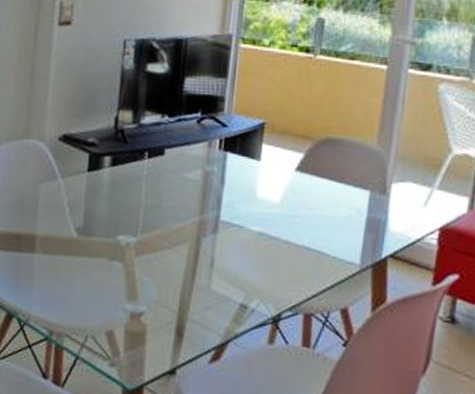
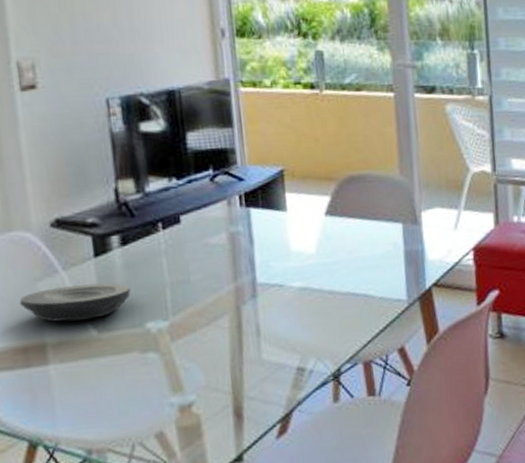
plate: none [23,191,111,223] -> present [19,283,131,322]

